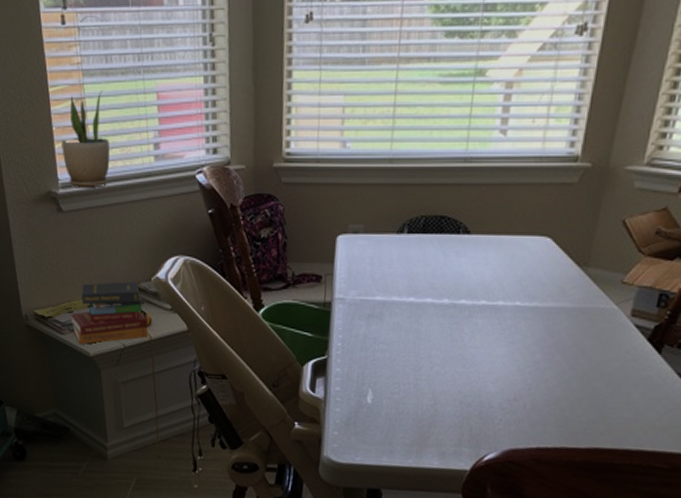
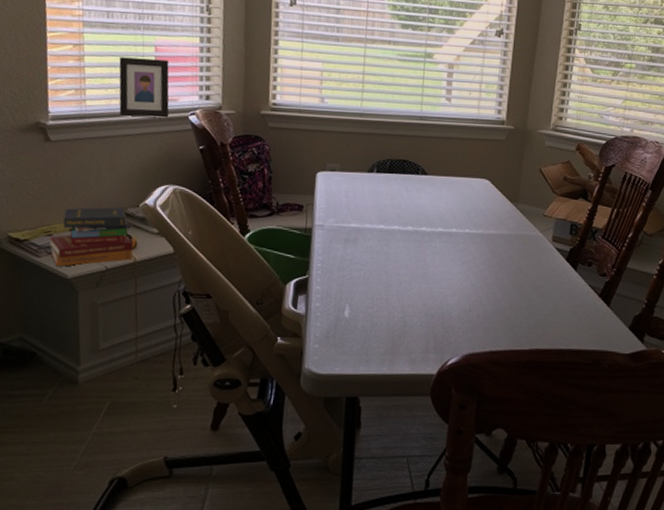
potted plant: present [61,91,111,187] -> none [54,40,106,121]
picture frame: none [121,109,176,180] -> present [119,57,170,118]

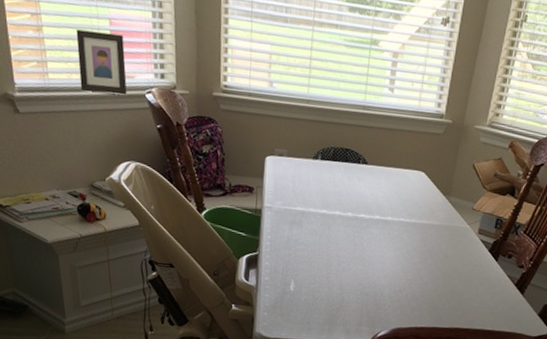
books: present [48,207,134,267] -> none [27,178,103,233]

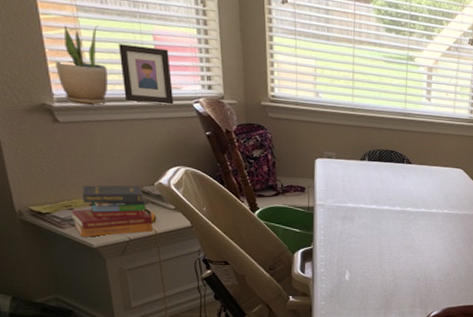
potted plant: none [17,10,66,95] -> present [55,25,109,105]
books: none [27,178,103,233] -> present [70,185,153,237]

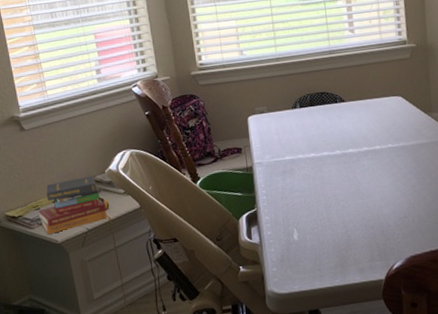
potted plant: present [55,25,109,105] -> none [19,38,62,110]
picture frame: present [119,44,174,105] -> none [67,44,116,99]

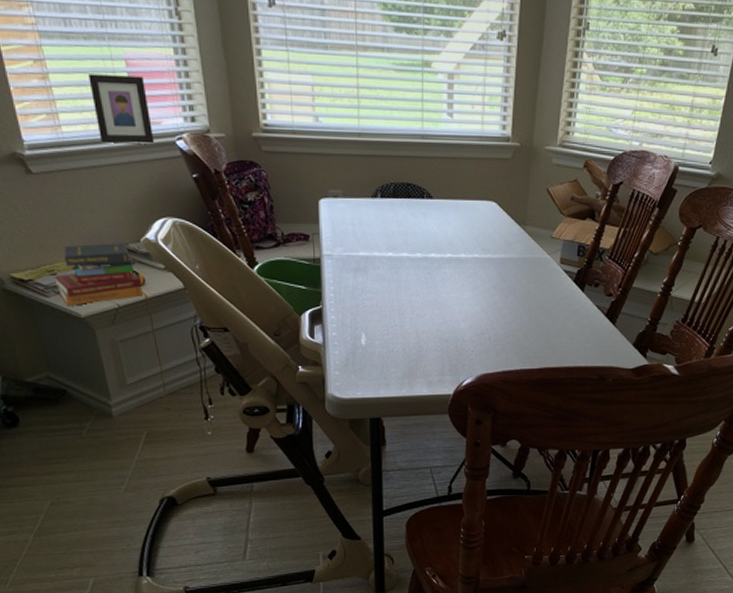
picture frame: none [67,44,116,99] -> present [88,74,155,144]

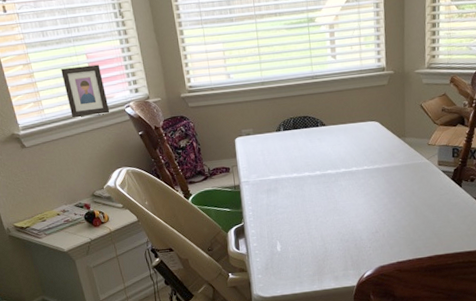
books: present [53,243,143,306] -> none [43,191,108,244]

